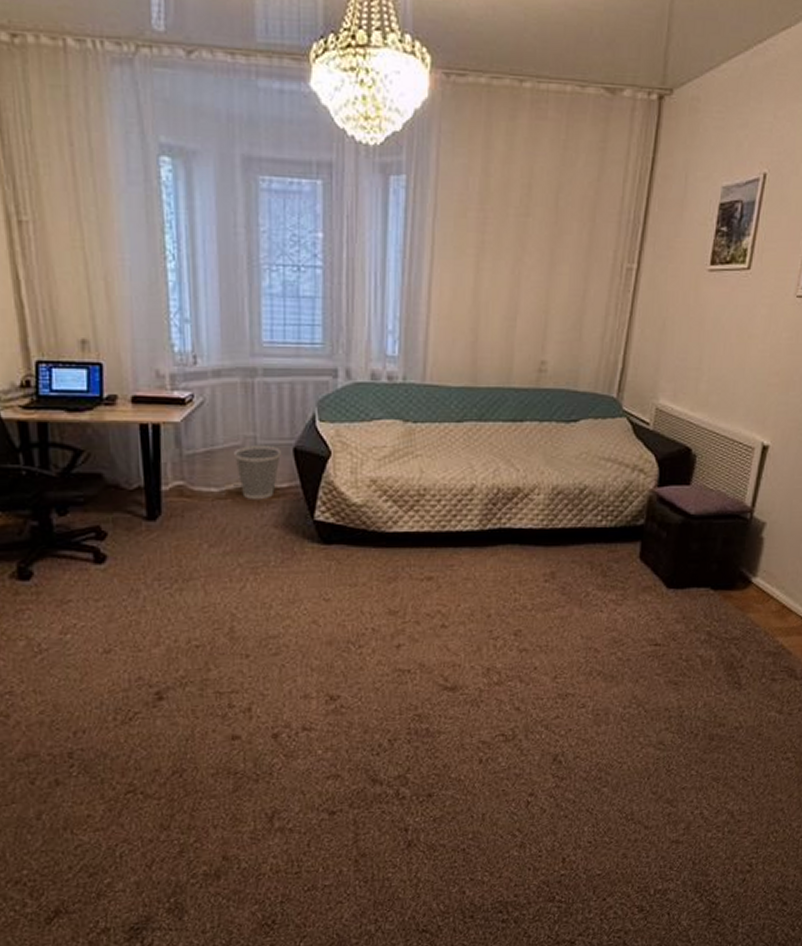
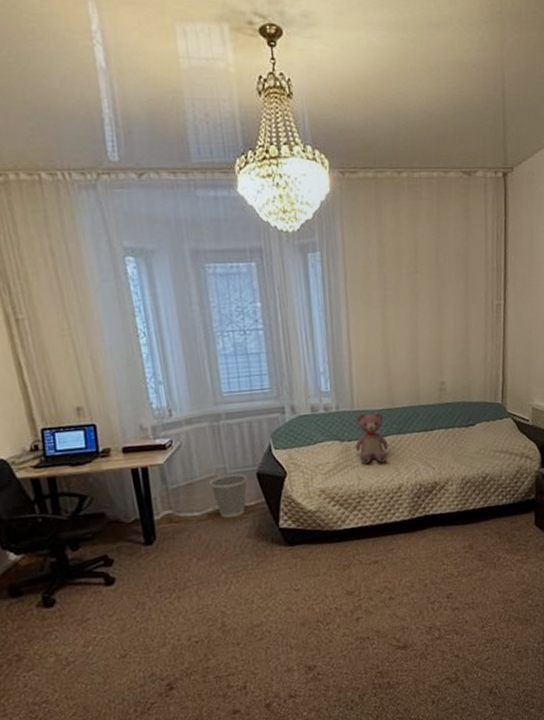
teddy bear: none [422,388,464,455] -> present [355,412,389,464]

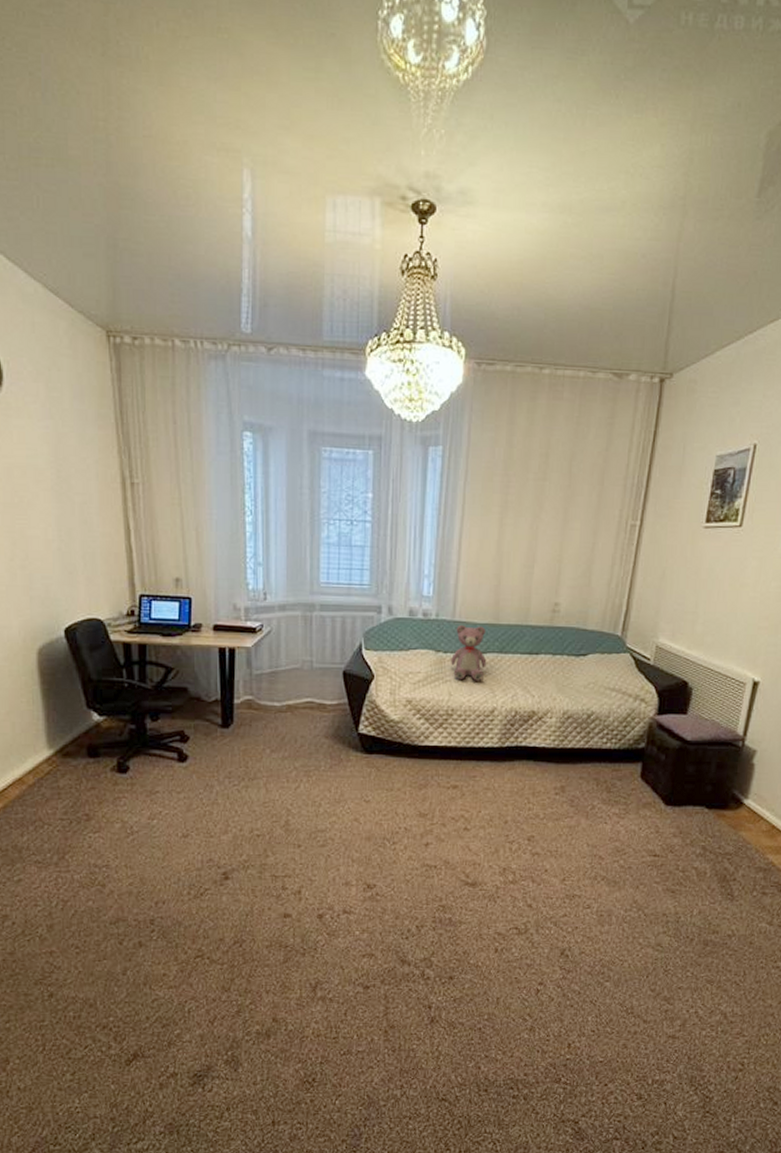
wastebasket: present [210,473,247,518] -> none [294,667,332,714]

